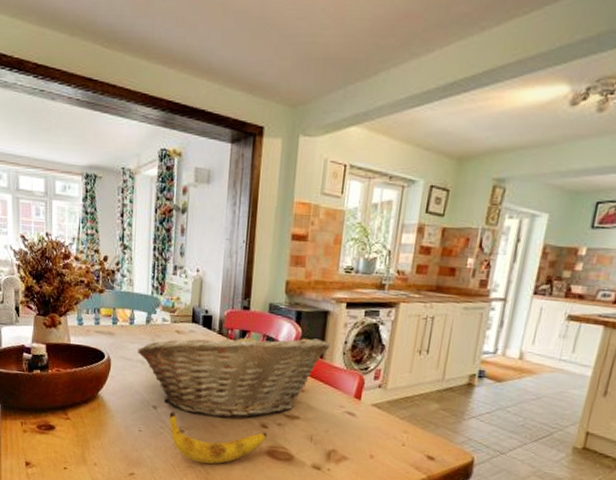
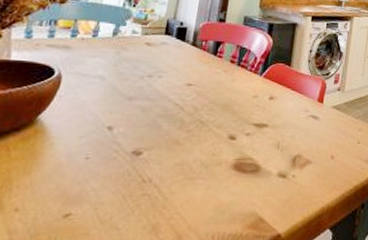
fruit basket: present [138,330,330,418] -> none [98,41,298,132]
banana: present [169,411,267,464] -> none [125,131,235,188]

